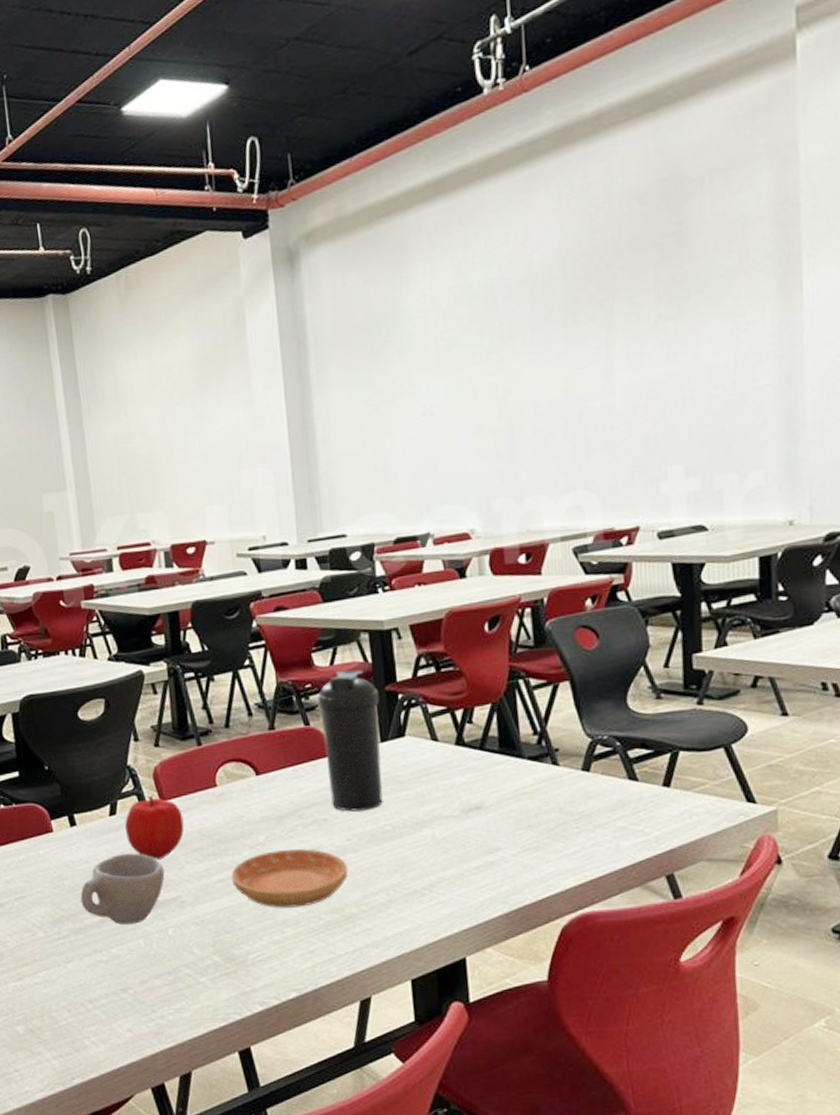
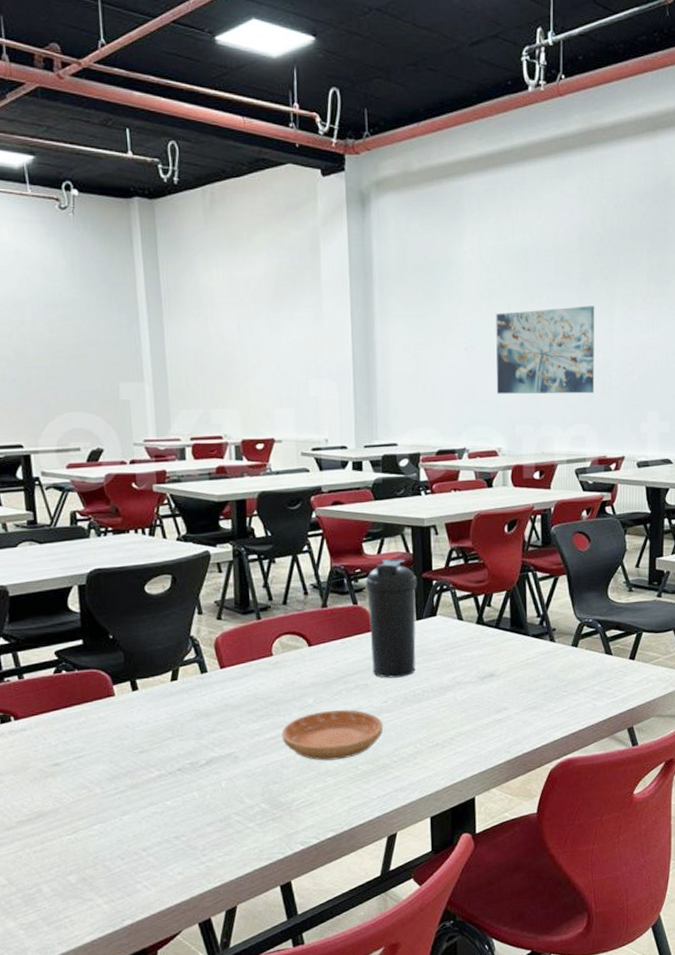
cup: present [80,853,165,925] -> none [139,714,221,779]
fruit: present [125,795,185,860] -> none [185,663,241,721]
wall art: none [458,342,593,464] -> present [496,306,595,394]

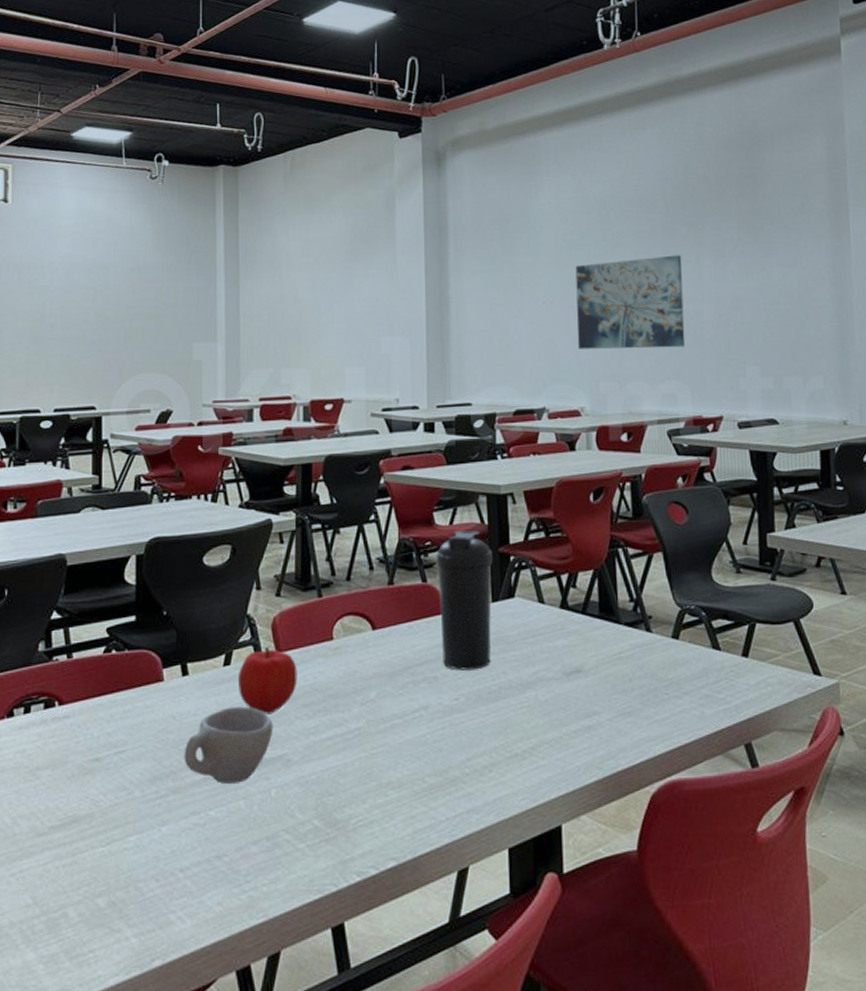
cup: none [139,714,221,779] -> present [184,706,273,784]
fruit: none [185,663,241,721] -> present [238,646,298,714]
saucer: present [281,709,384,761] -> none [340,706,454,769]

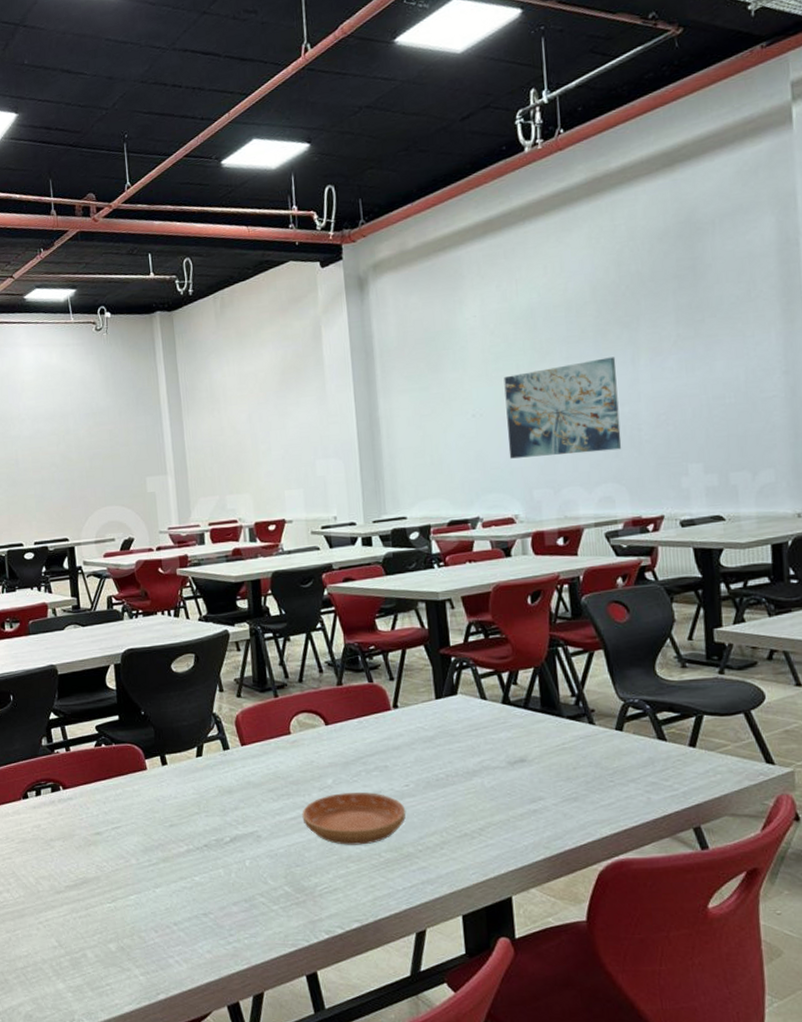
cup: present [184,706,273,784] -> none [169,791,244,855]
fruit: present [238,646,298,714] -> none [210,740,262,798]
saucer: none [340,706,454,769] -> present [302,792,406,845]
water bottle: present [436,530,493,671] -> none [380,634,437,760]

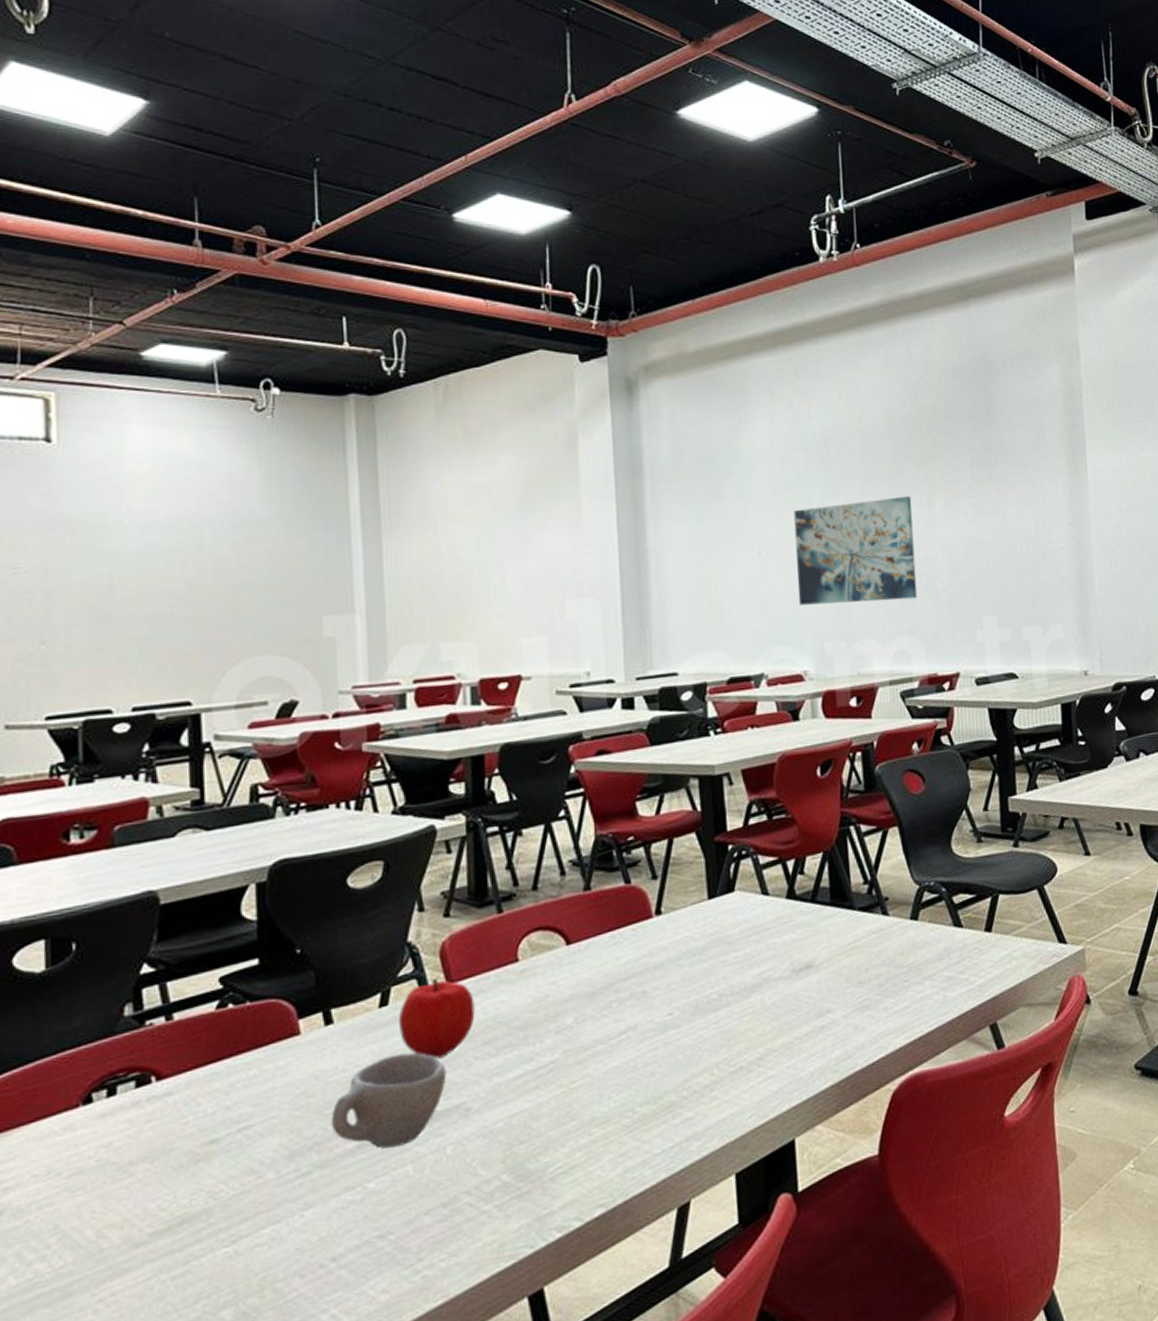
cup: none [169,791,244,855] -> present [331,1052,447,1149]
fruit: none [210,740,262,798] -> present [399,977,475,1059]
saucer: present [302,792,406,845] -> none [530,1028,669,1105]

